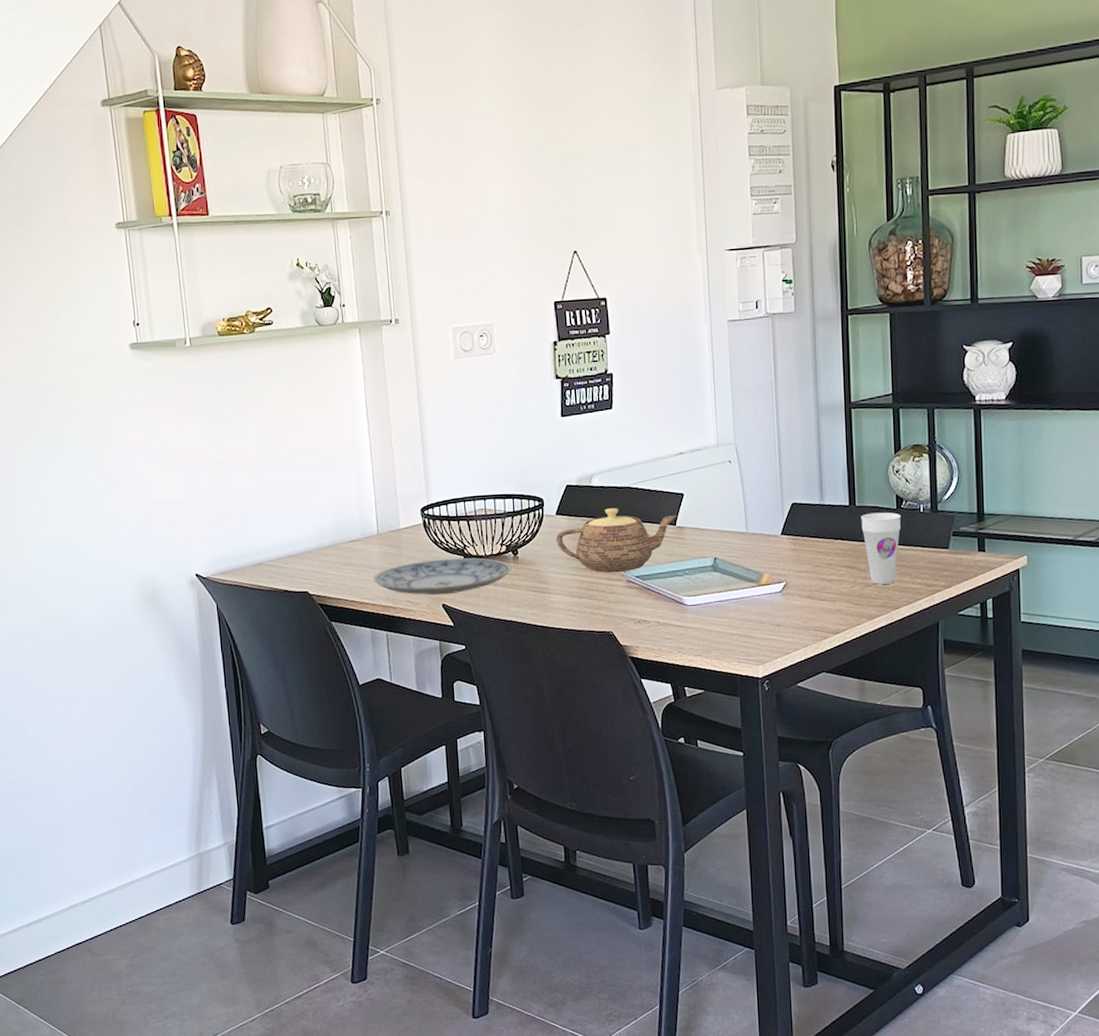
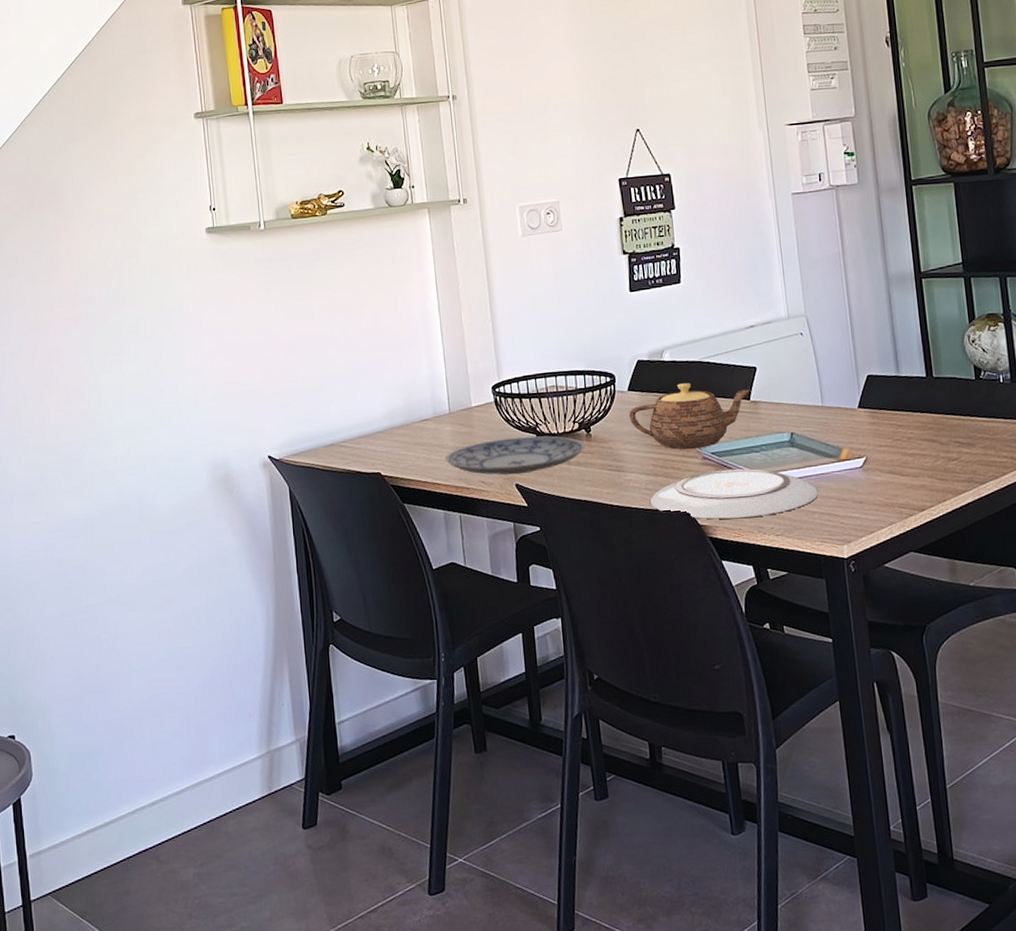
plate: none [574,592,738,640] -> present [650,468,818,520]
cup: present [861,512,902,585] -> none [939,383,981,458]

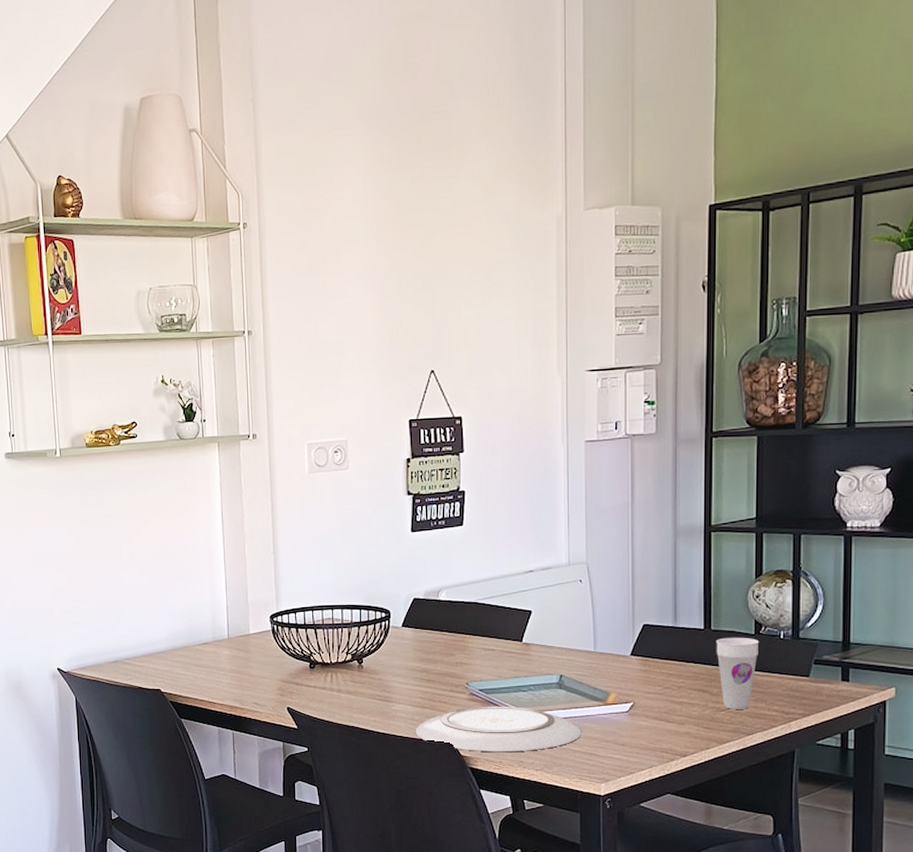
plate: present [444,436,585,475] -> none [221,664,356,699]
teapot: present [628,383,751,450] -> none [400,622,524,686]
cup: none [939,383,981,458] -> present [716,637,760,709]

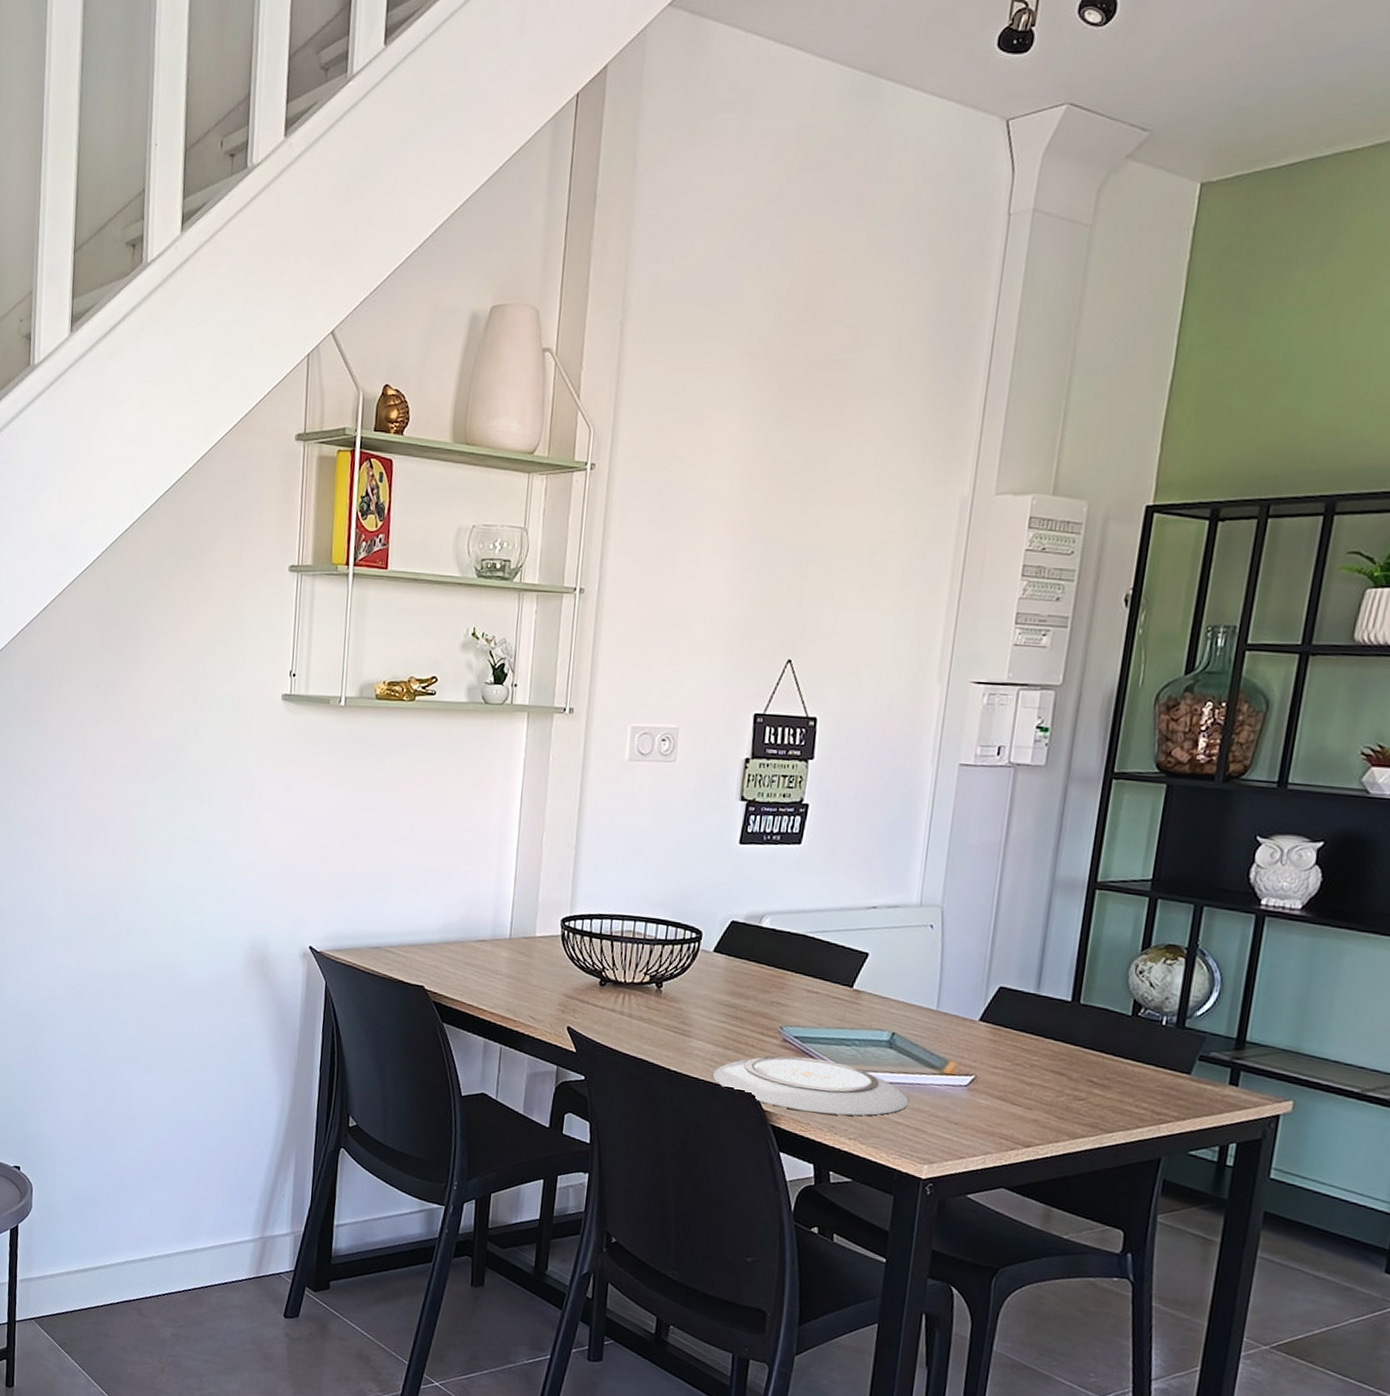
cup: present [716,637,760,709] -> none [1082,1015,1136,1102]

